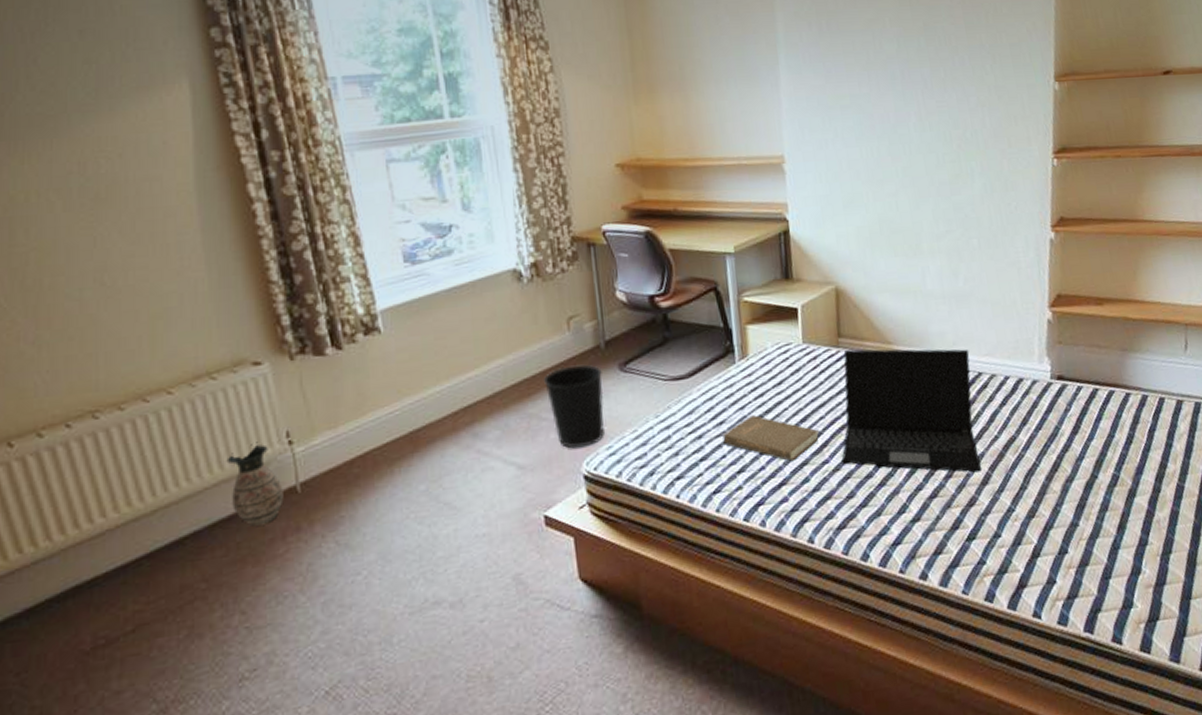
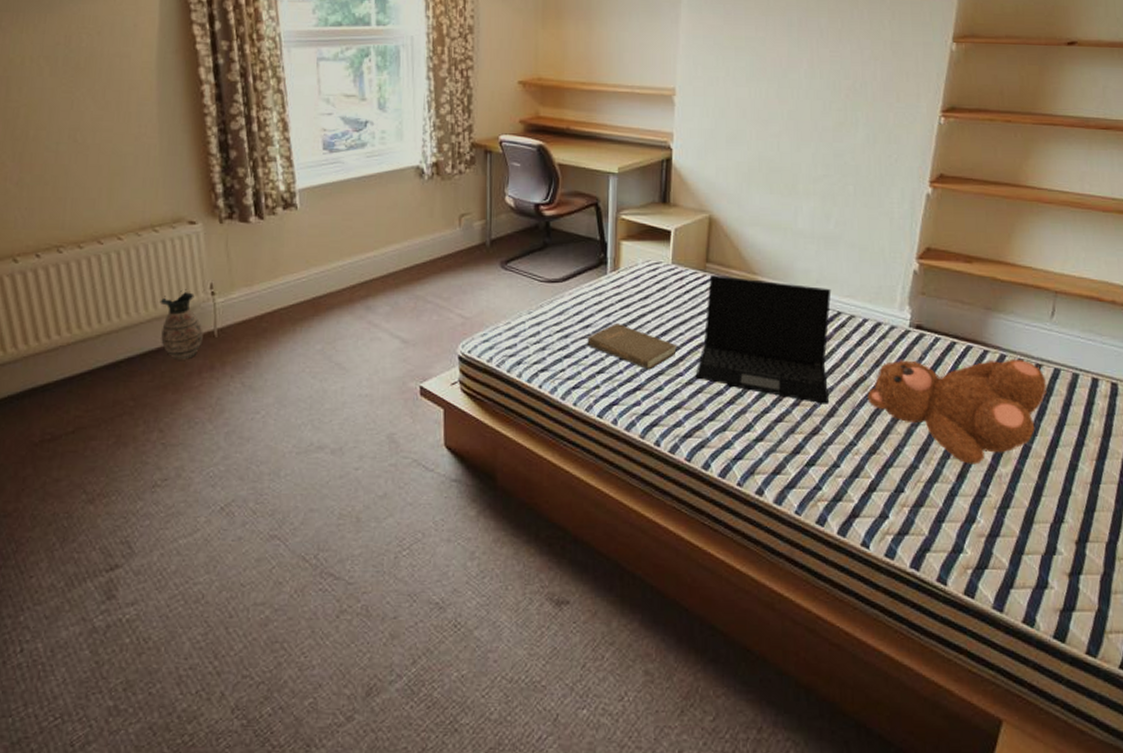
wastebasket: present [543,364,605,449] -> none [432,257,485,332]
teddy bear: none [1019,397,1191,514] -> present [867,358,1047,465]

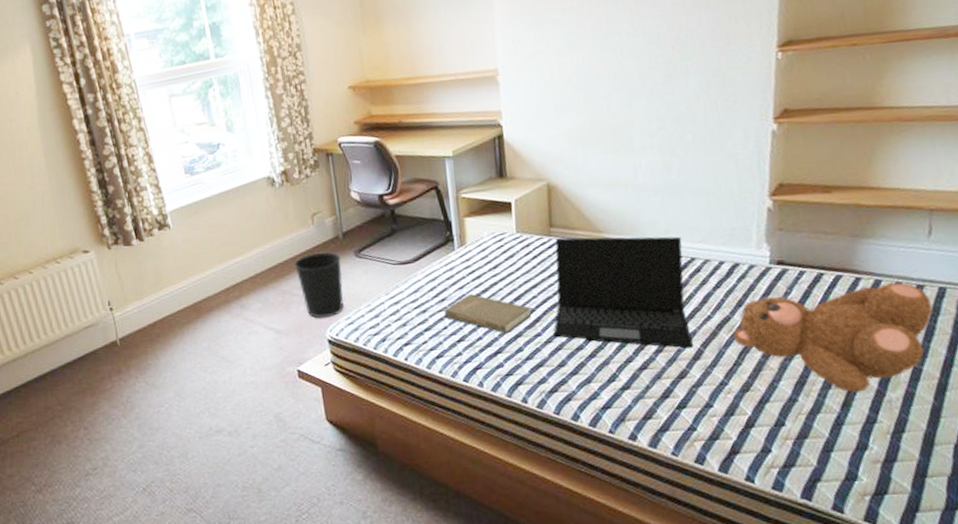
ceramic jug: present [160,289,203,360] -> none [69,308,109,368]
wastebasket: none [432,257,485,332] -> present [293,251,344,318]

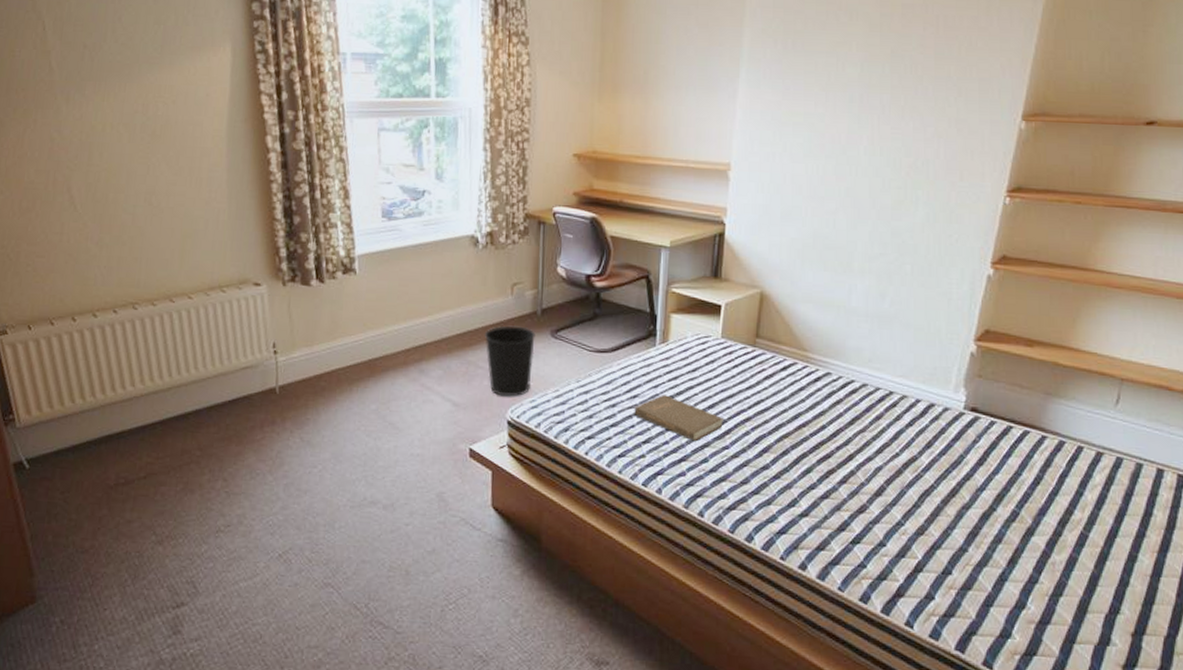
laptop: present [553,236,693,348] -> none [741,350,884,483]
teddy bear: present [733,282,933,393] -> none [917,441,1108,551]

